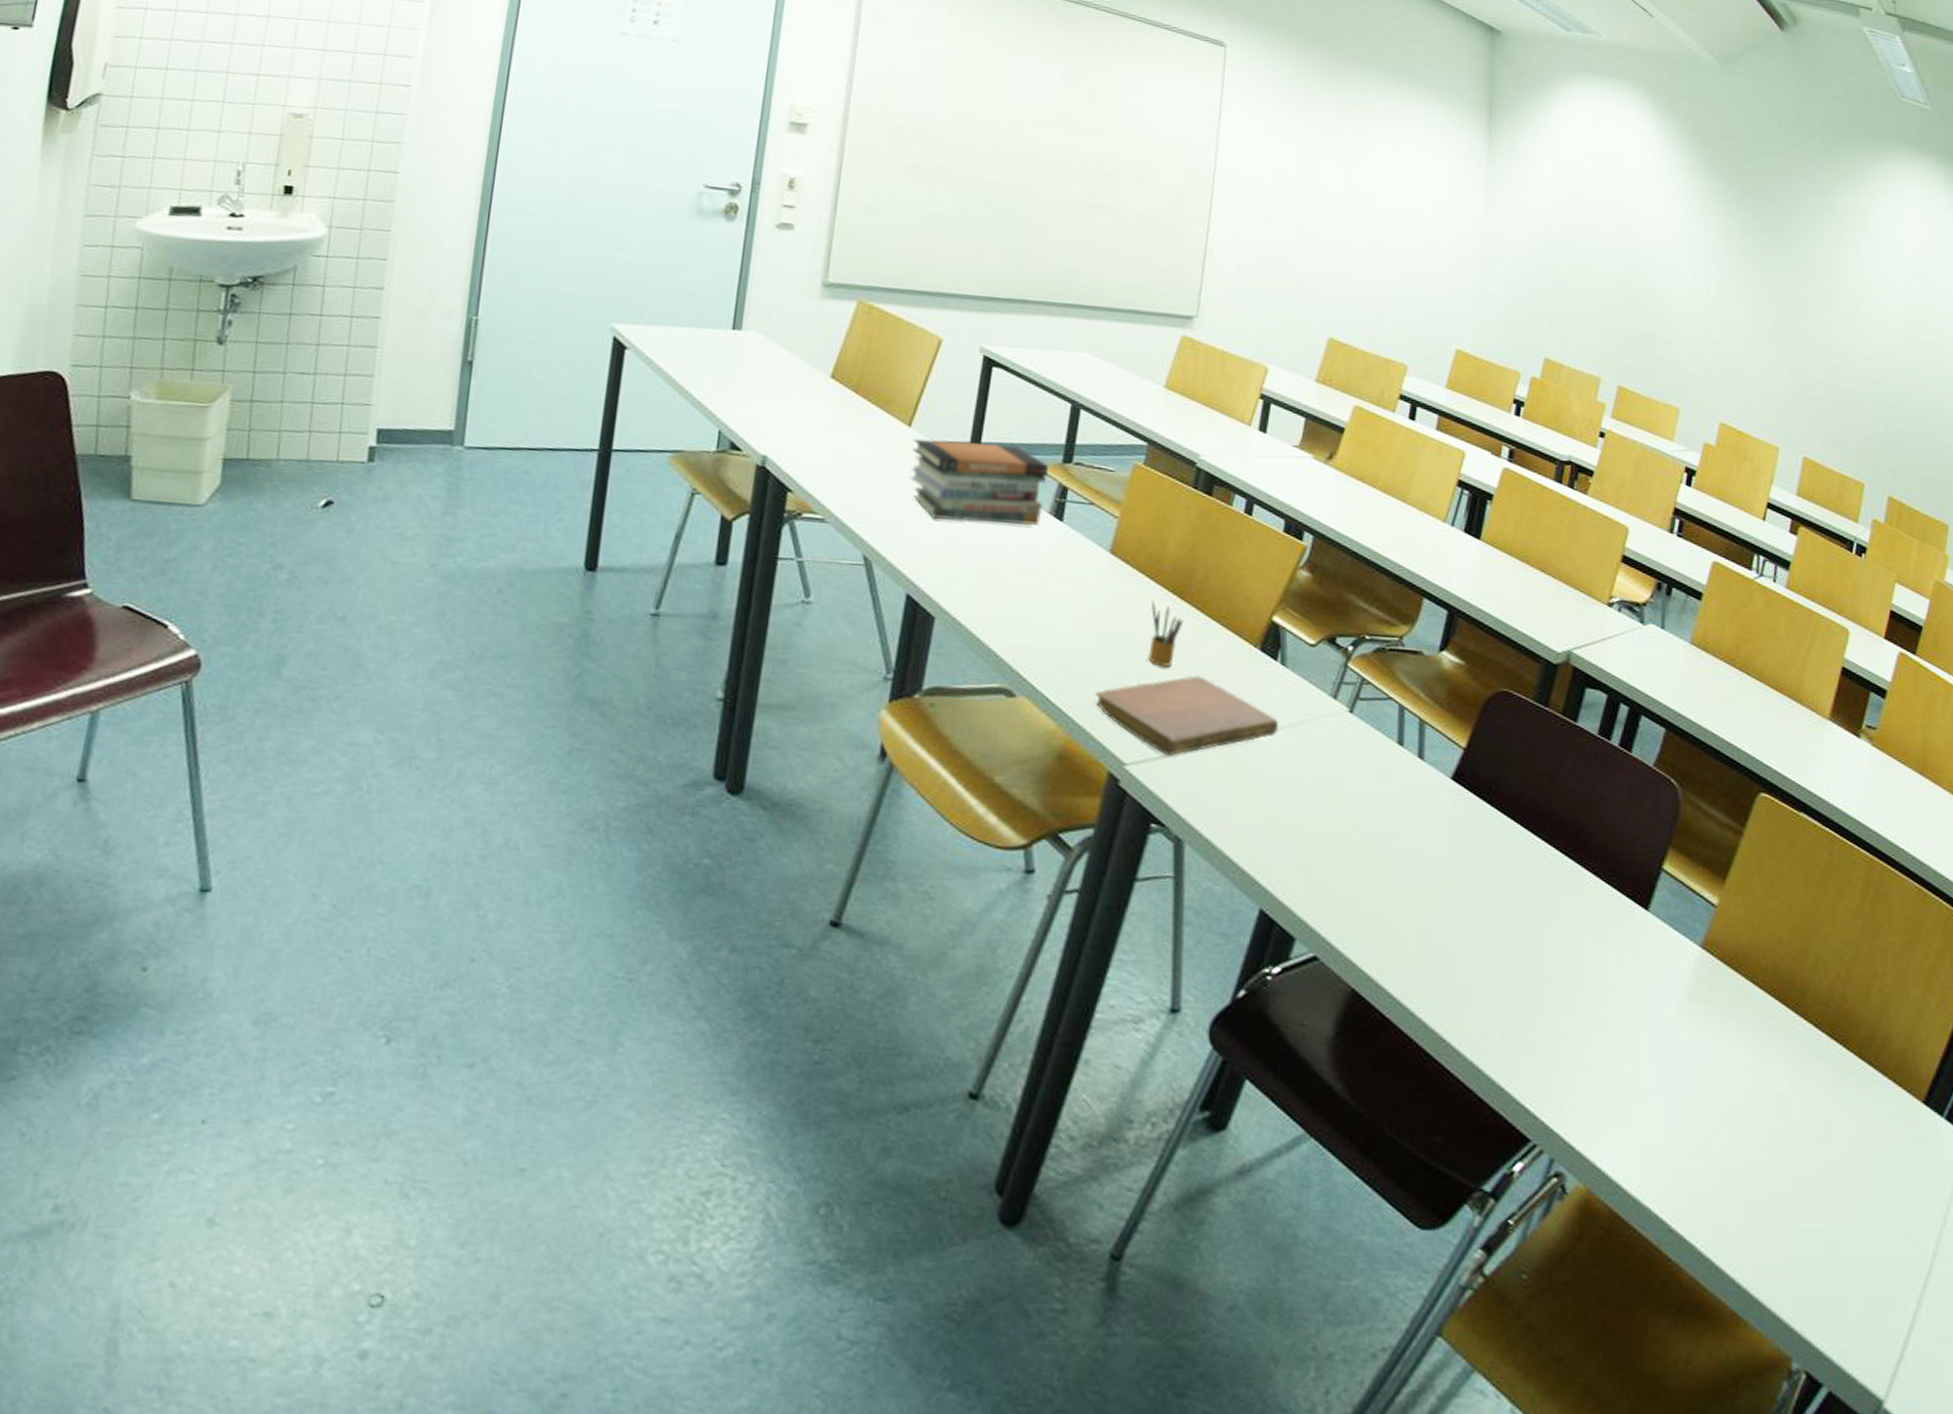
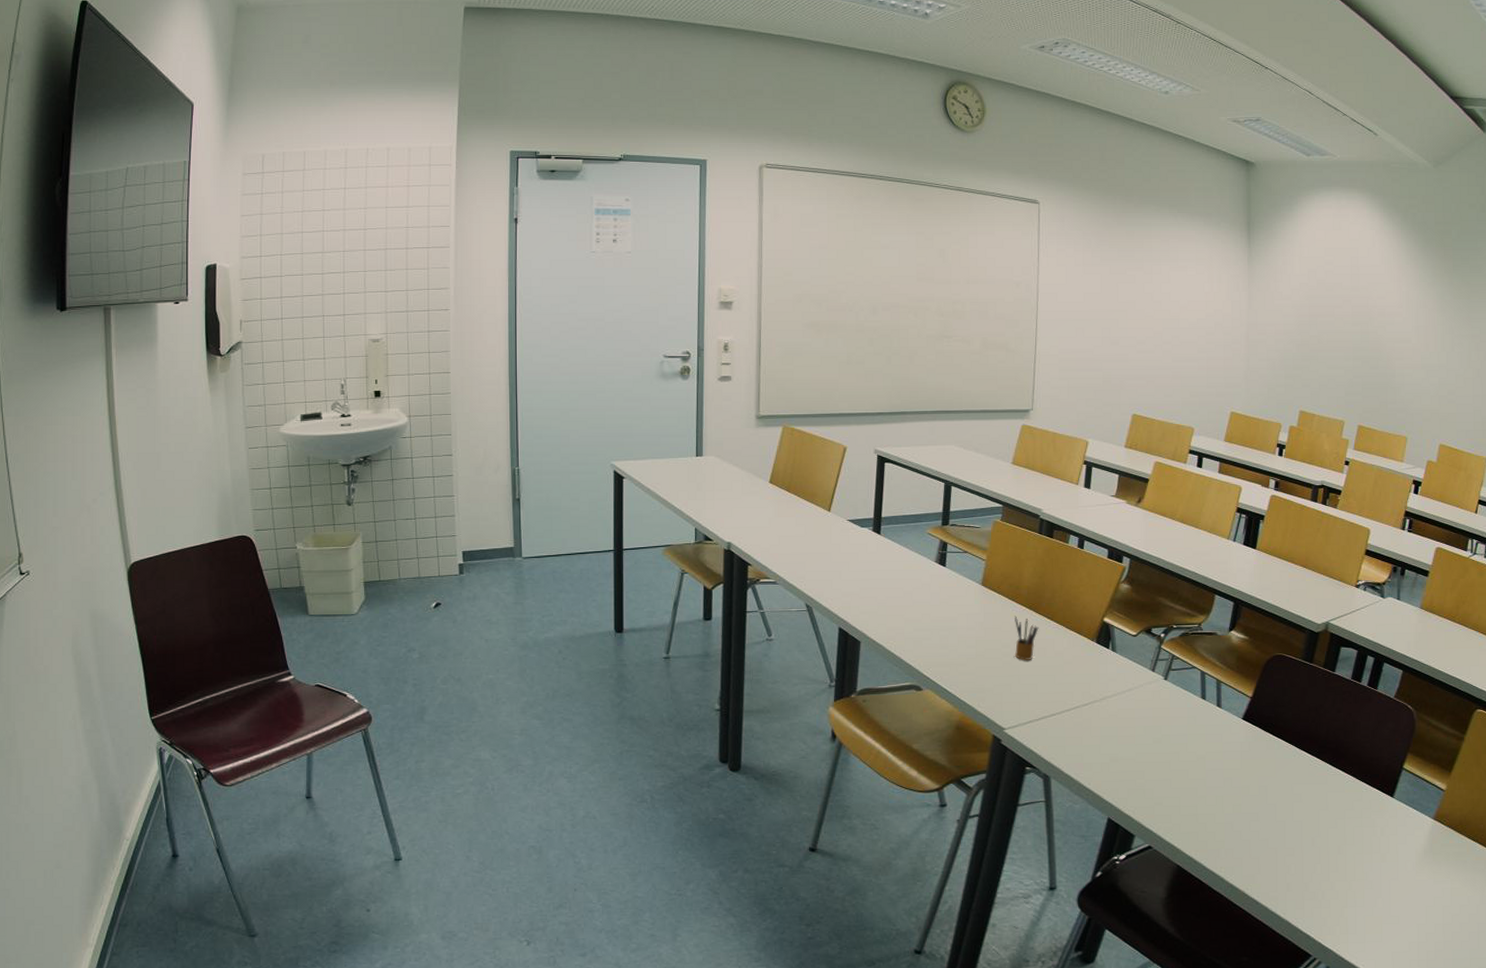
book stack: present [910,438,1048,525] -> none [833,517,932,574]
notebook: present [1095,675,1278,757] -> none [979,664,1113,721]

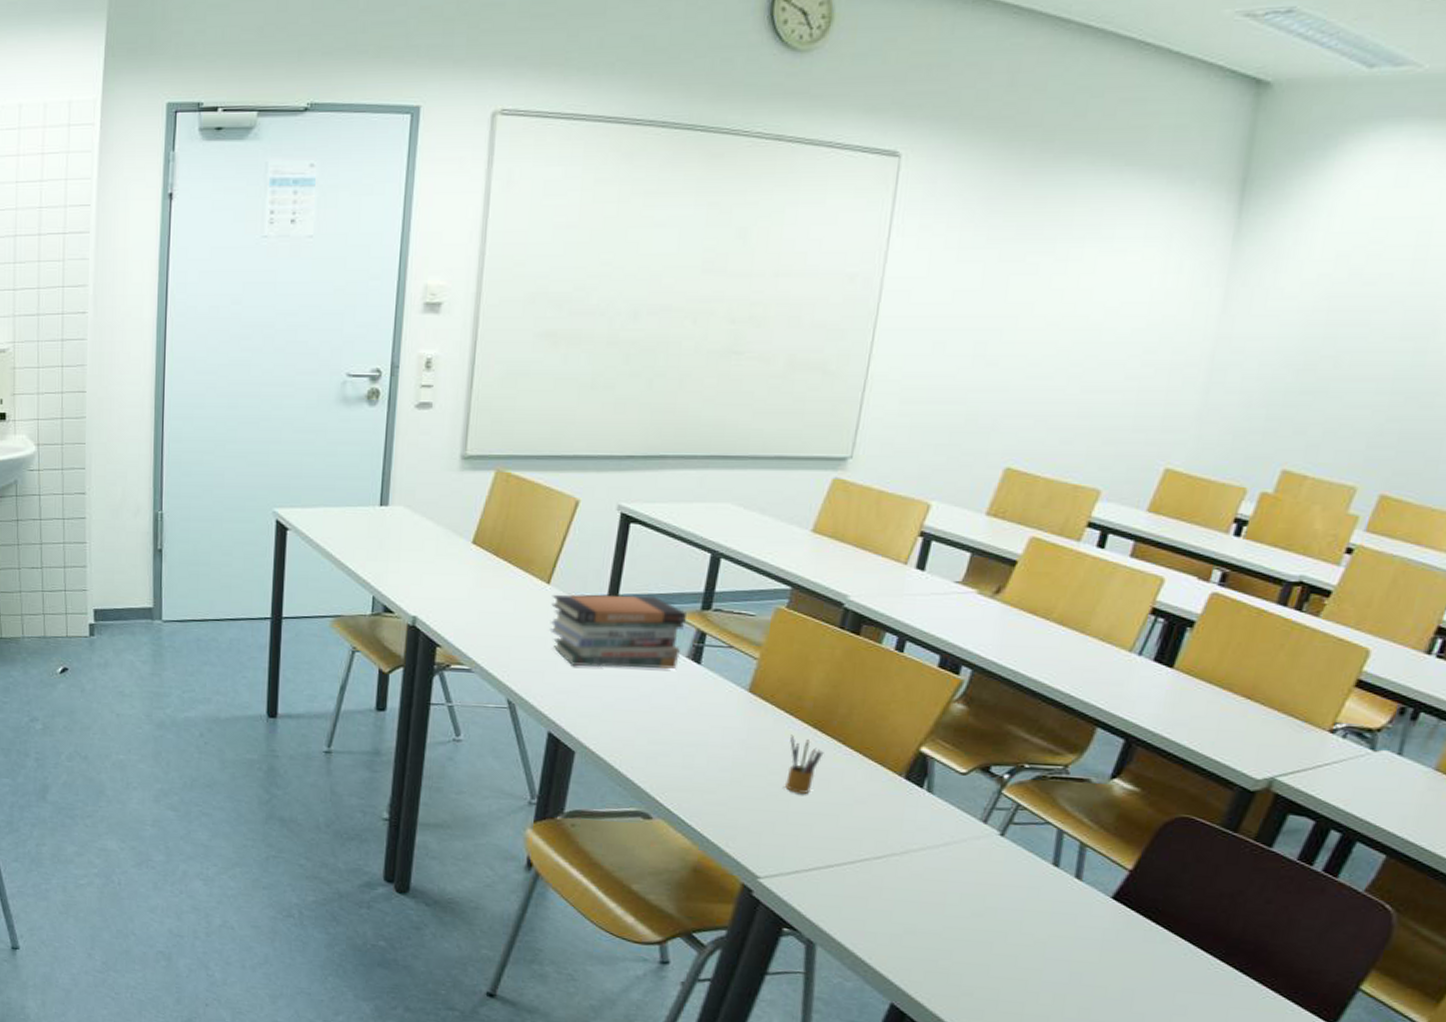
book stack: none [833,517,932,574] -> present [549,594,686,669]

